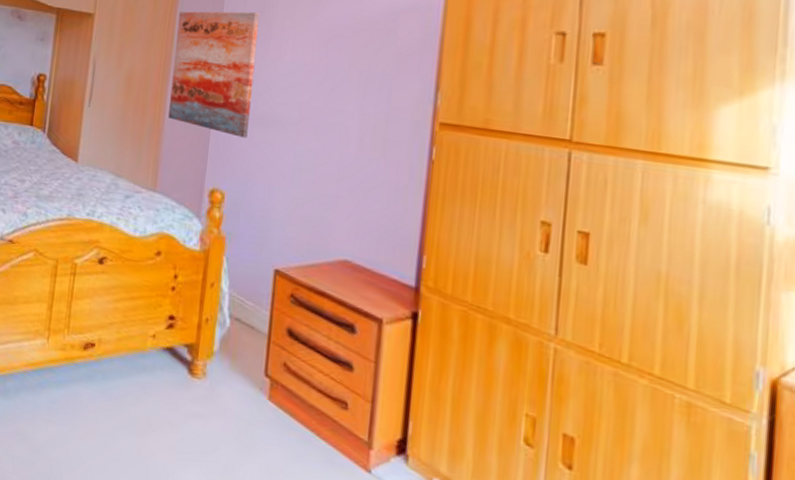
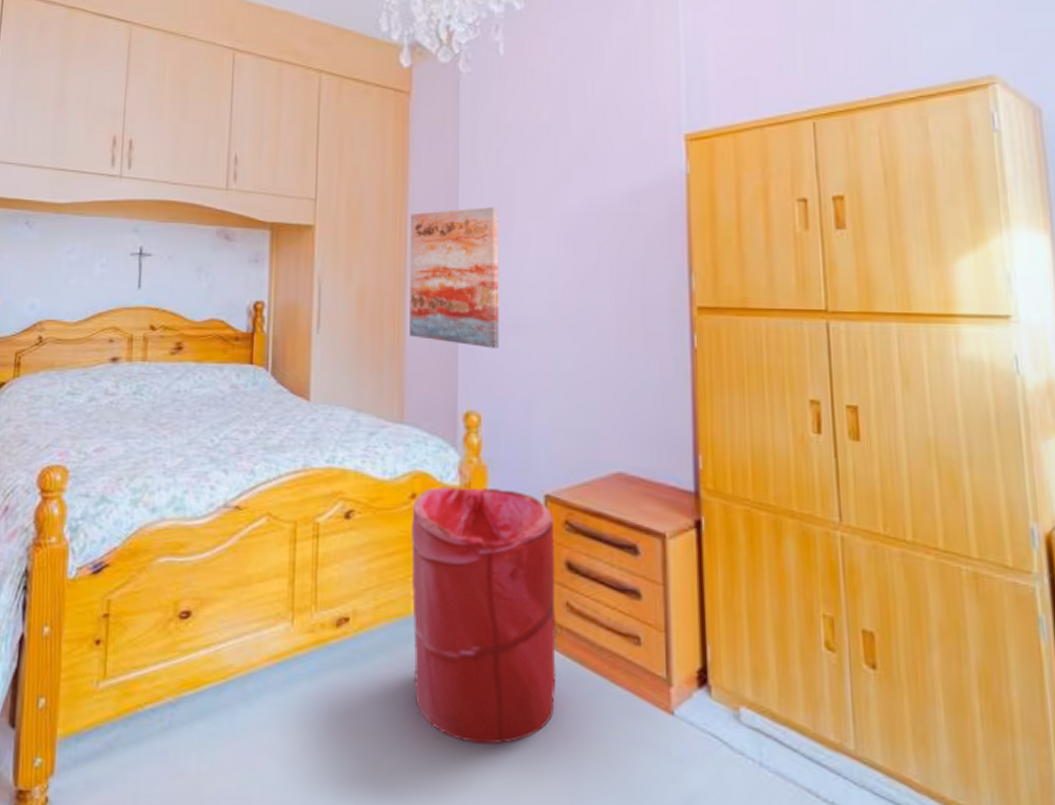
laundry hamper: none [144,249,280,468] -> present [411,487,556,745]

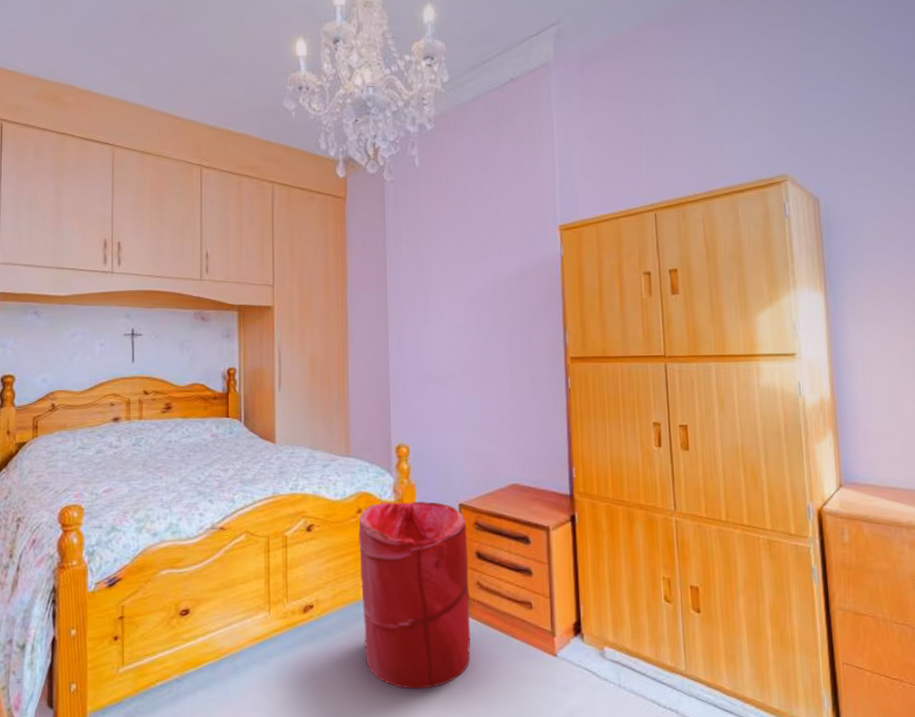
wall art: present [409,207,499,349] -> none [349,287,421,396]

